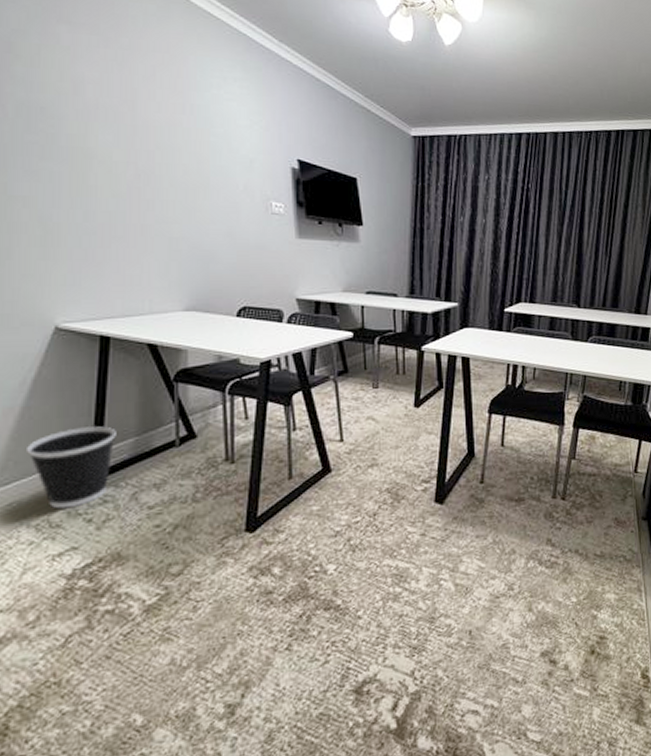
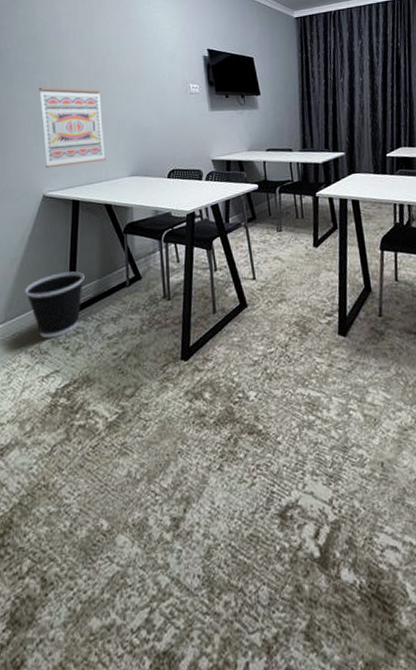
wall art: none [48,180,150,292] -> present [38,87,106,169]

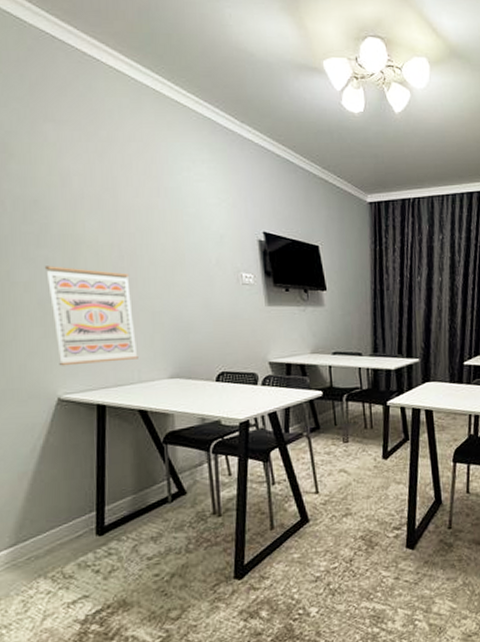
wastebasket: present [25,271,85,339] -> none [40,486,116,562]

